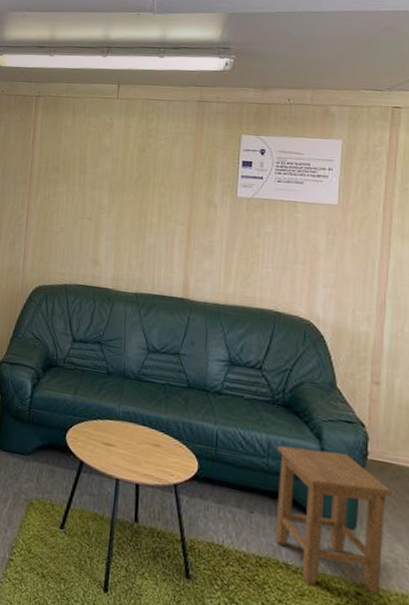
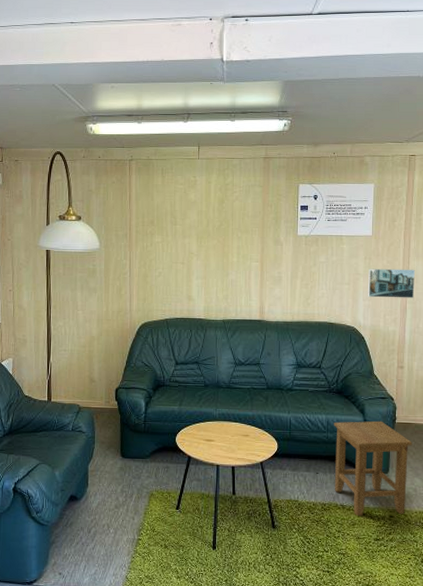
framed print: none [329,246,400,292] -> present [367,268,416,298]

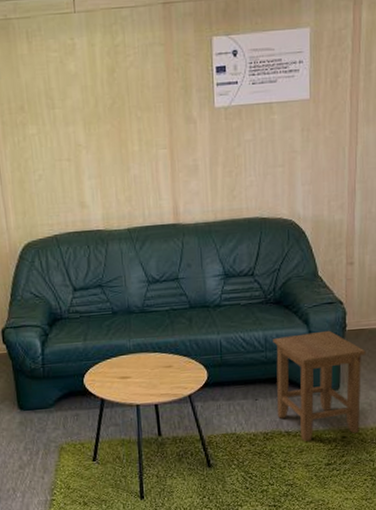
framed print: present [367,268,416,298] -> none [306,138,366,181]

